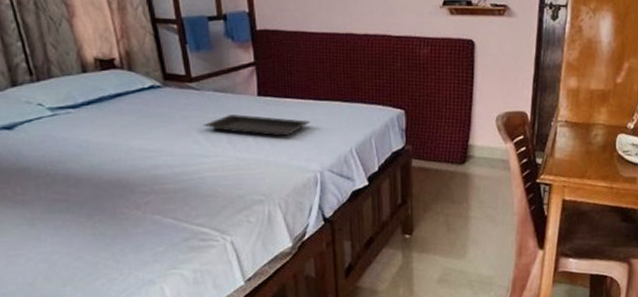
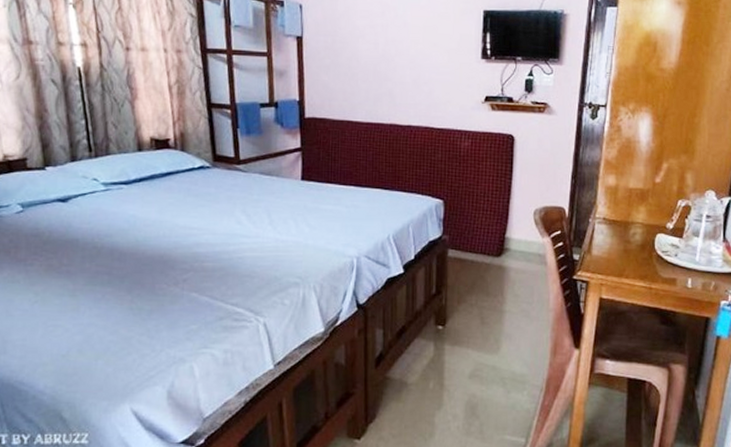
serving tray: present [203,114,311,137] -> none [247,197,351,221]

